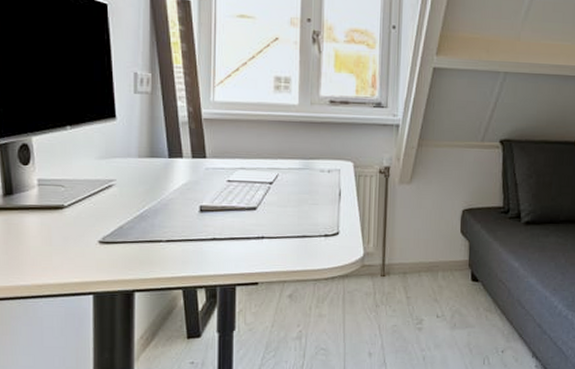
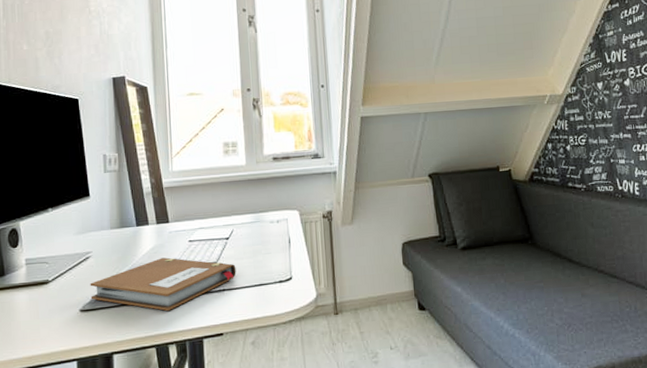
notebook: none [112,195,278,254] -> present [90,257,236,312]

